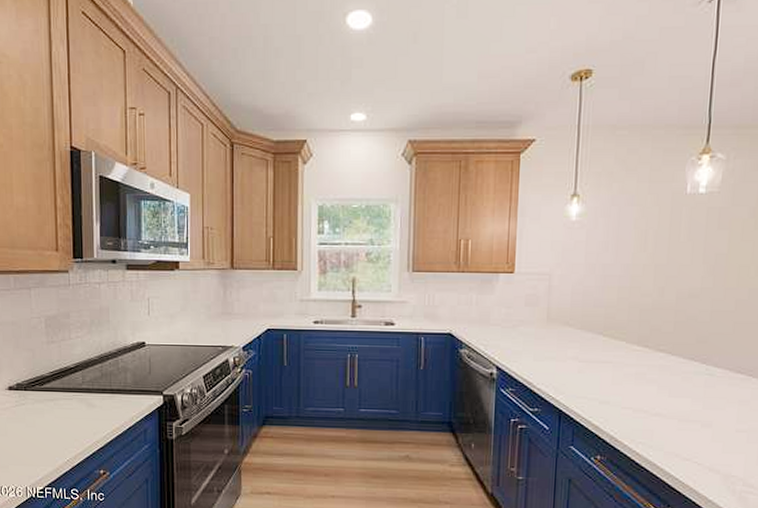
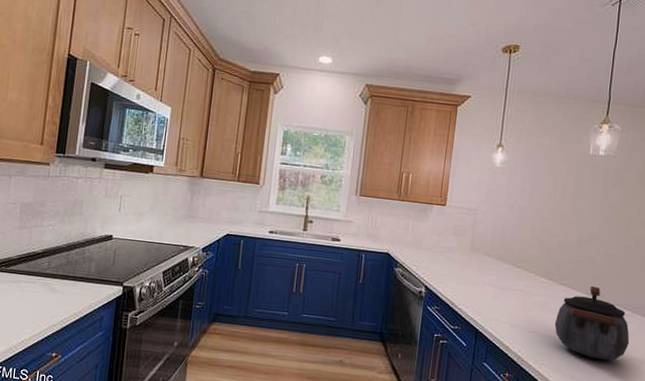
kettle: none [652,349,745,433] -> present [554,285,630,361]

